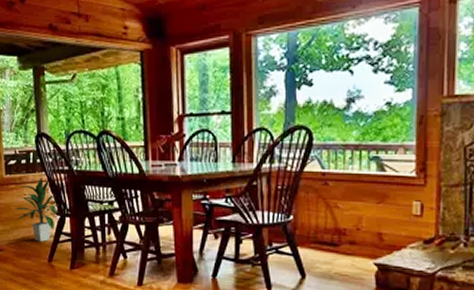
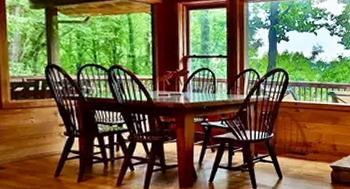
indoor plant: present [13,176,59,242] -> none [18,102,68,159]

